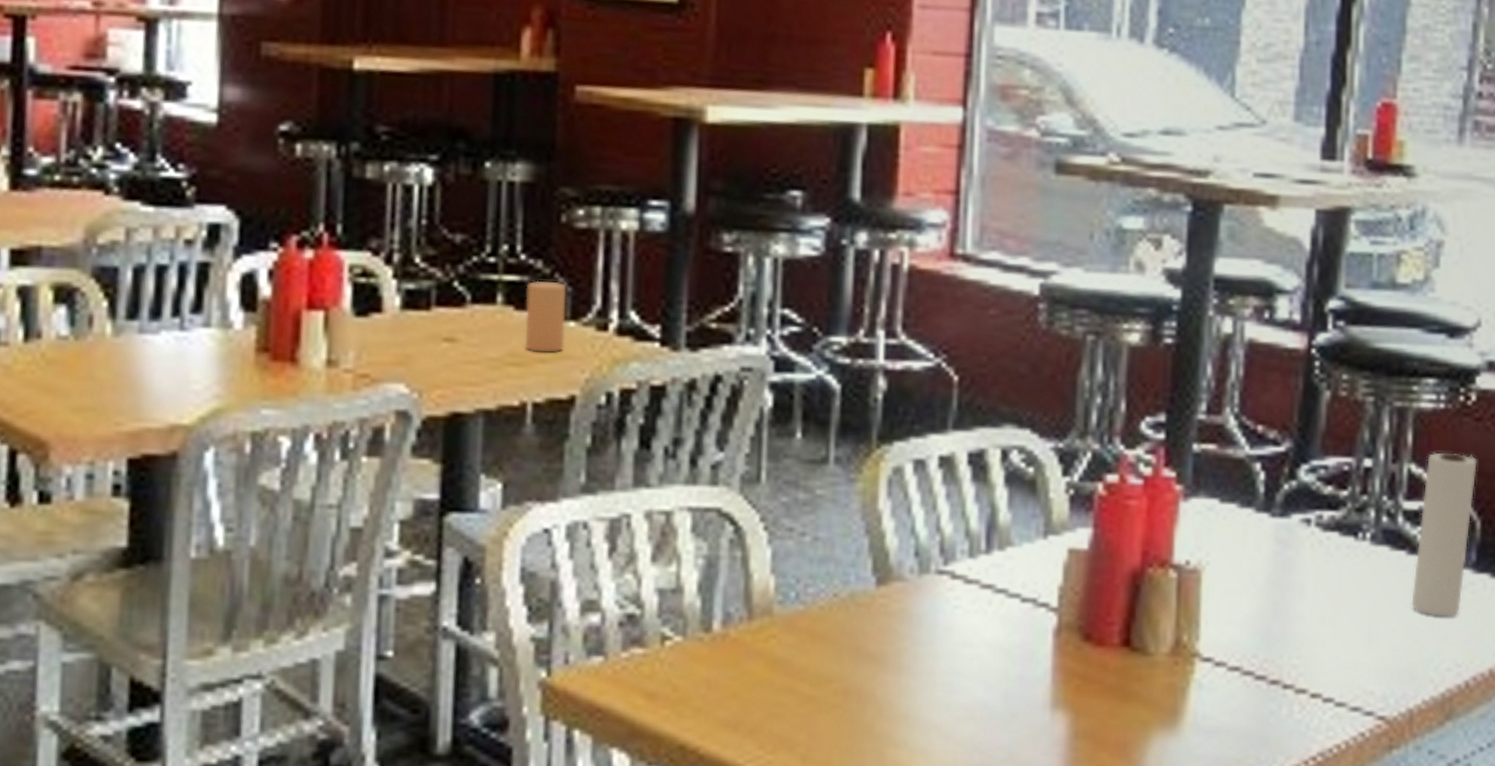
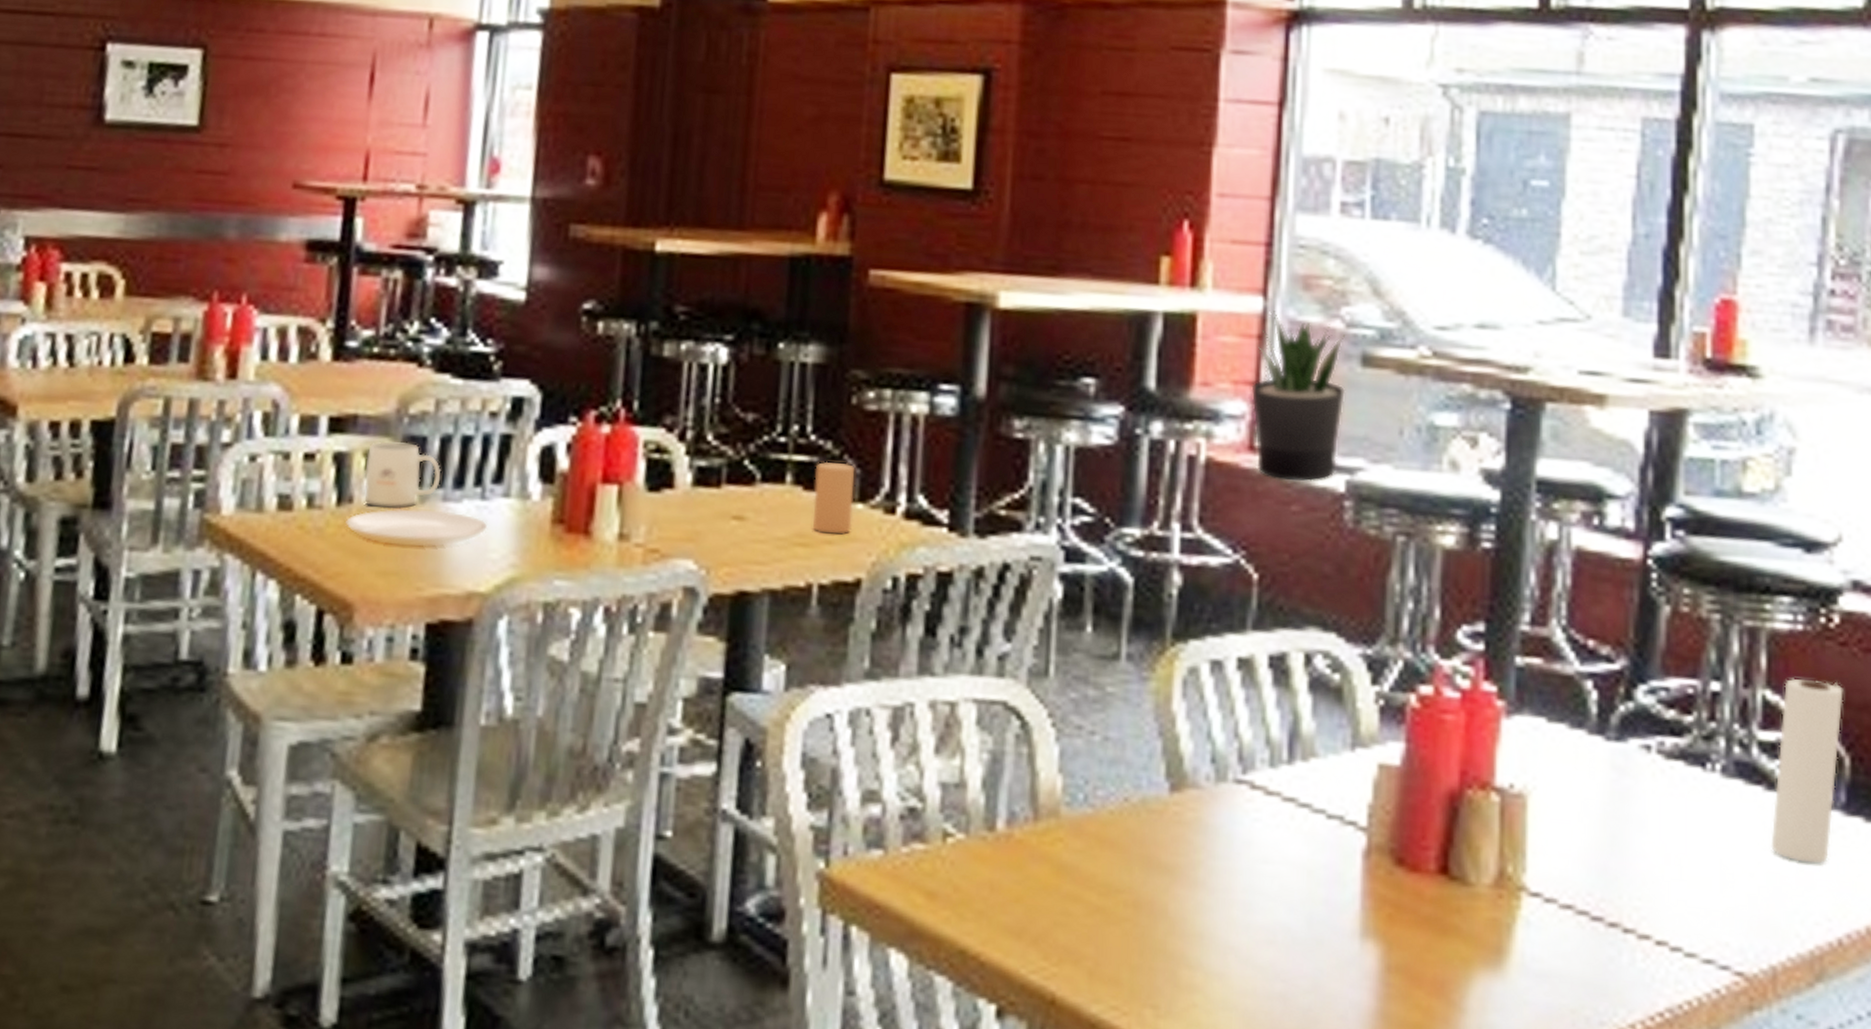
plate: none [35,343,188,381] -> present [345,509,487,547]
mug: none [52,273,136,345] -> present [364,441,442,510]
planter: none [951,121,1041,287] -> present [1251,311,1346,482]

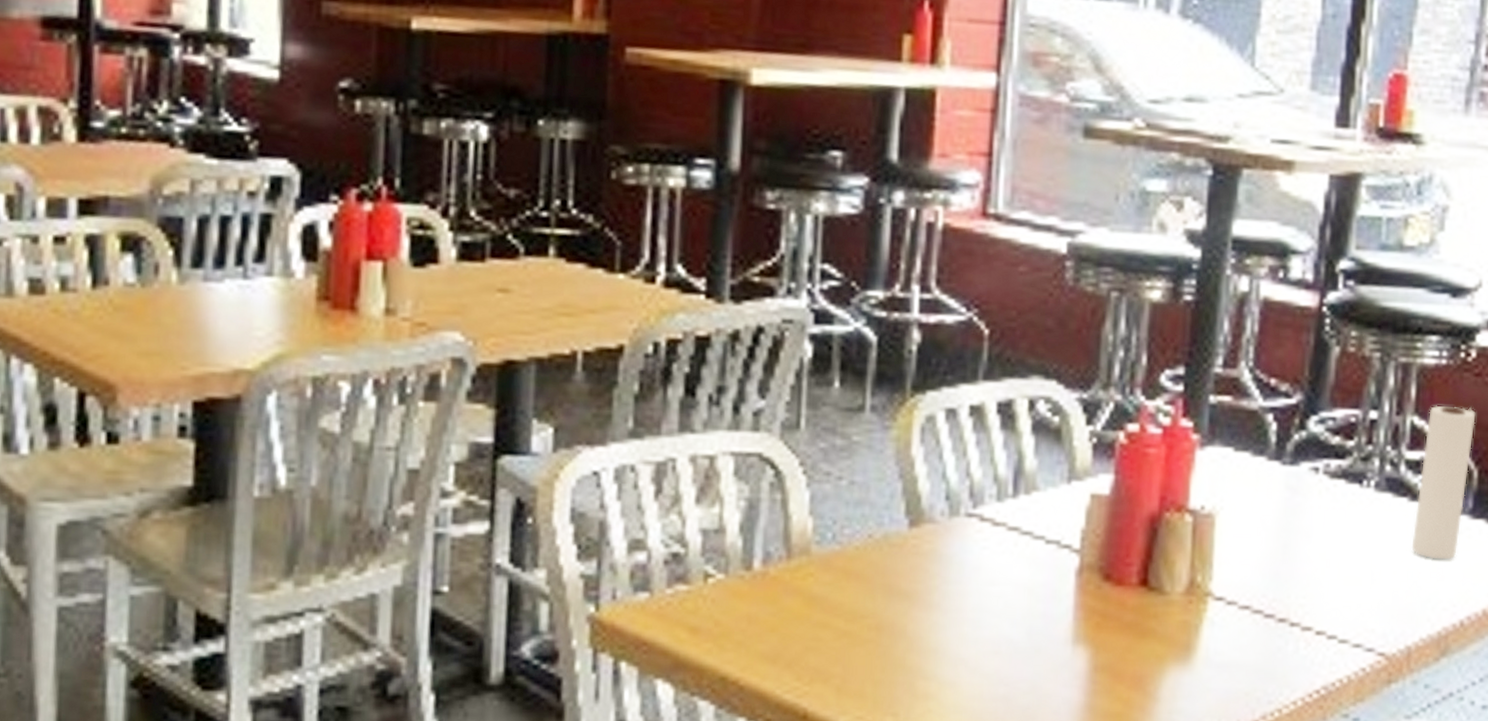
plate: present [345,509,487,547] -> none [103,290,251,327]
mug: present [364,441,442,510] -> none [119,223,201,292]
cup: present [812,461,855,535] -> none [575,234,616,304]
planter: present [1251,311,1346,482] -> none [984,86,1069,245]

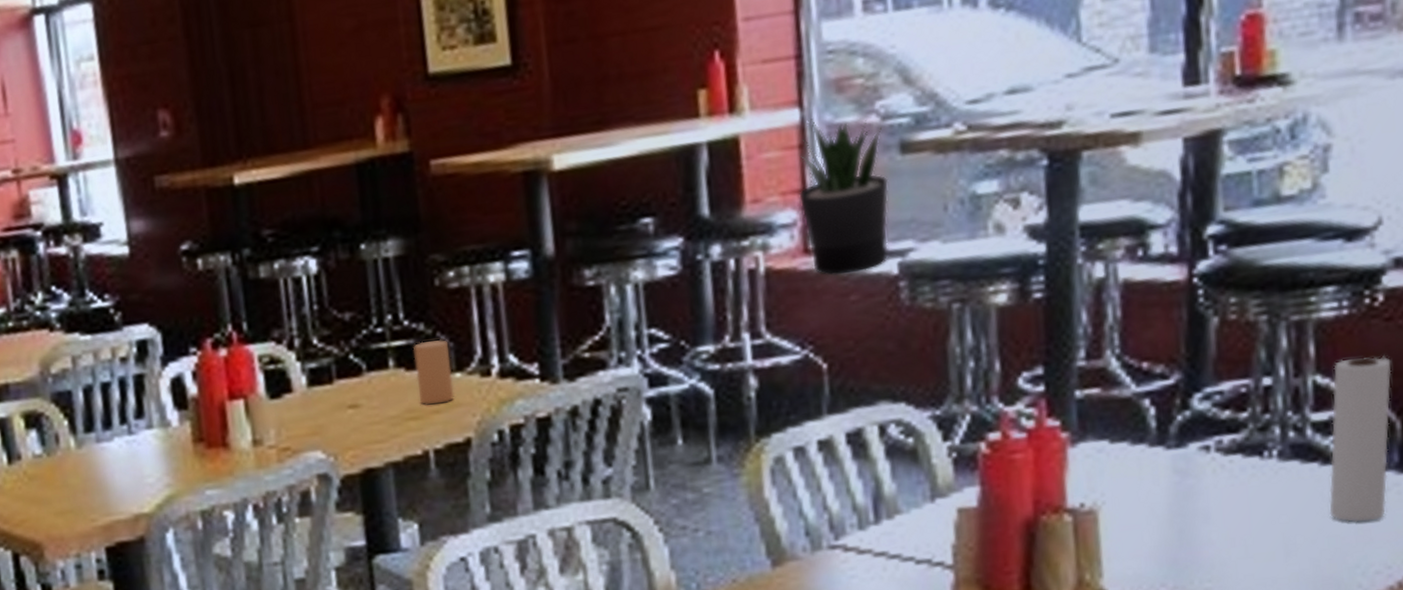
cup: none [575,234,616,304] -> present [413,339,454,405]
planter: none [984,86,1069,245] -> present [799,119,889,275]

